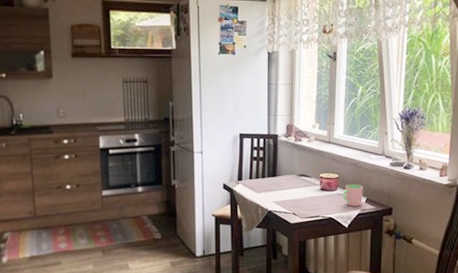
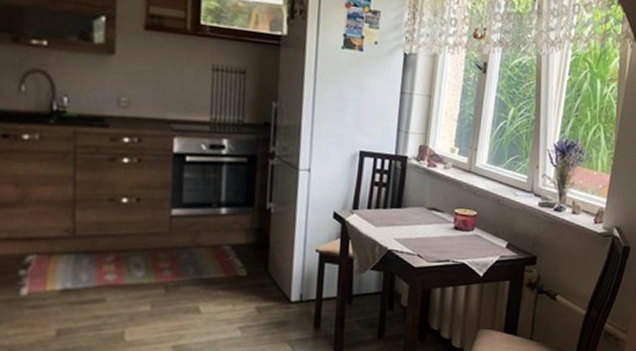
cup: present [342,184,364,206] -> none [479,224,506,252]

